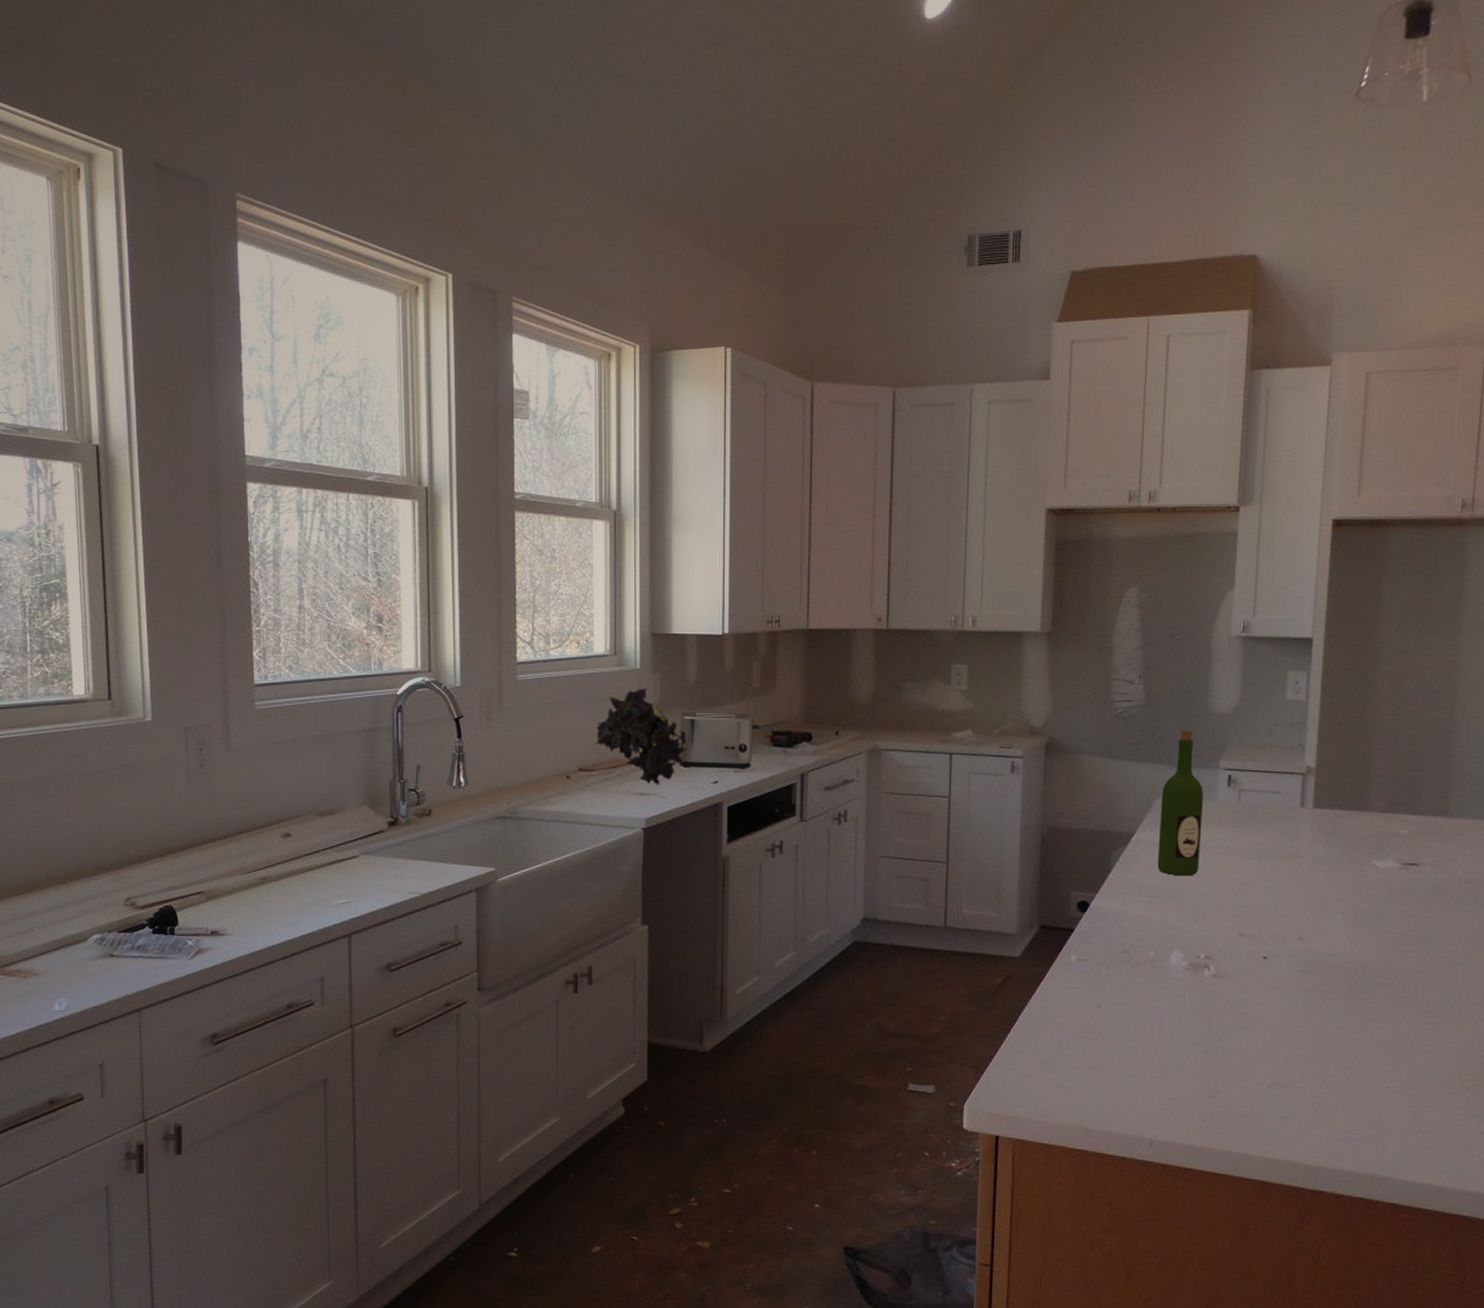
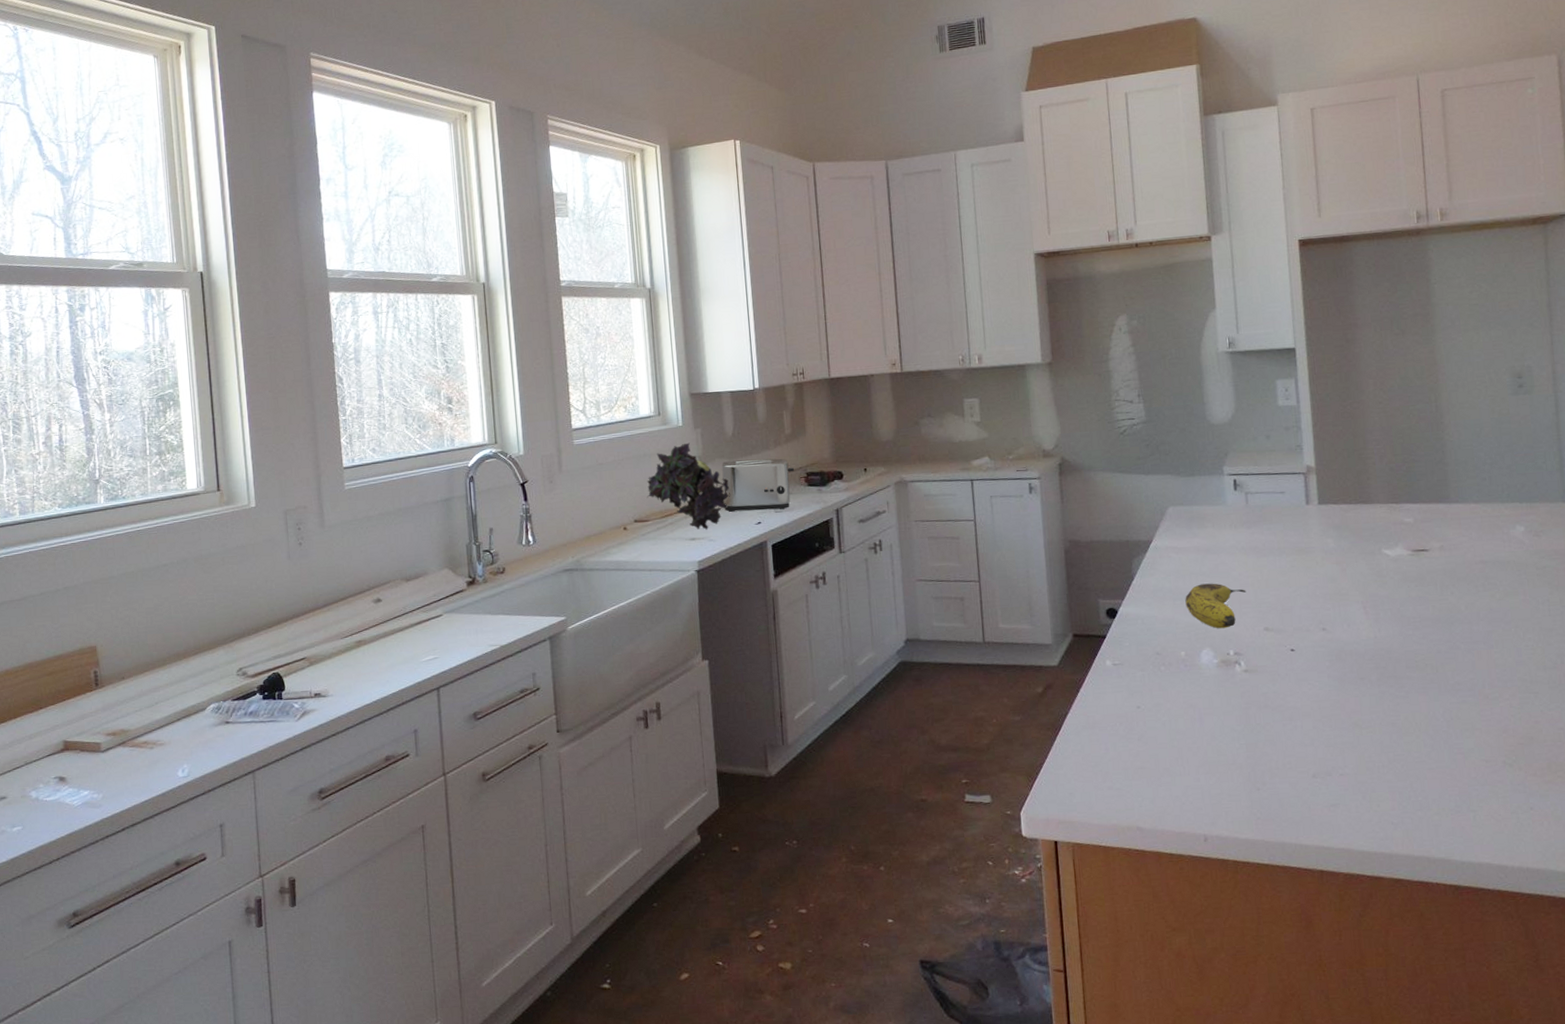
wine bottle: present [1157,730,1203,876] -> none [1173,441,1218,578]
fruit: none [1161,882,1226,931] -> present [1185,583,1247,629]

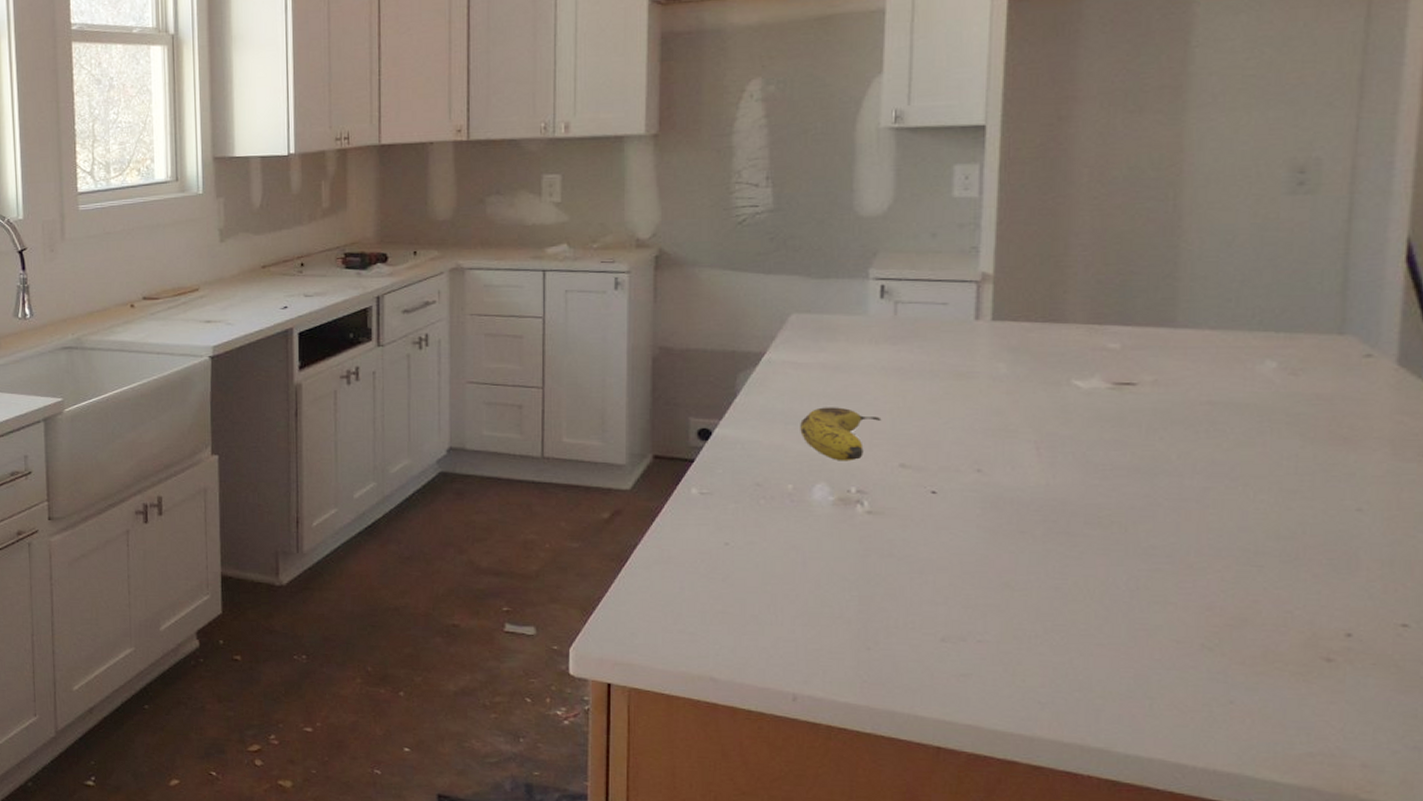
plant: present [646,442,731,530] -> none [157,213,255,312]
toaster: present [721,458,794,512] -> none [245,235,330,294]

